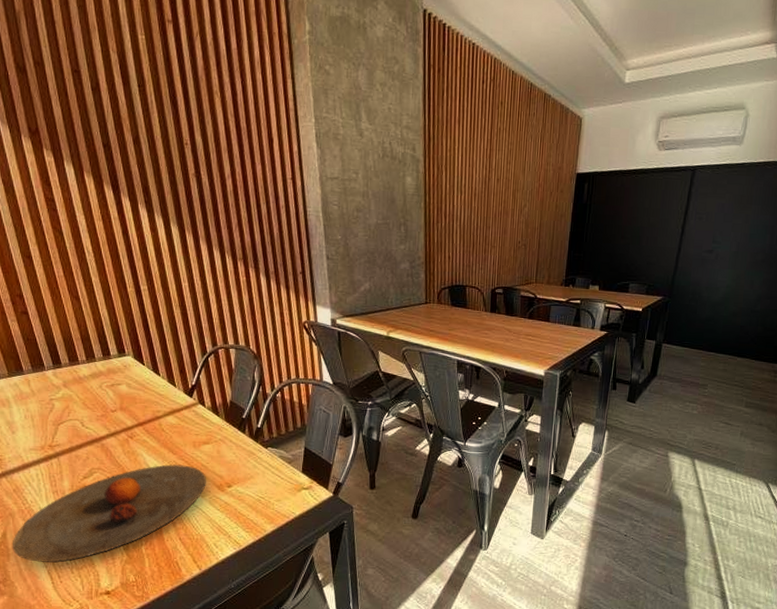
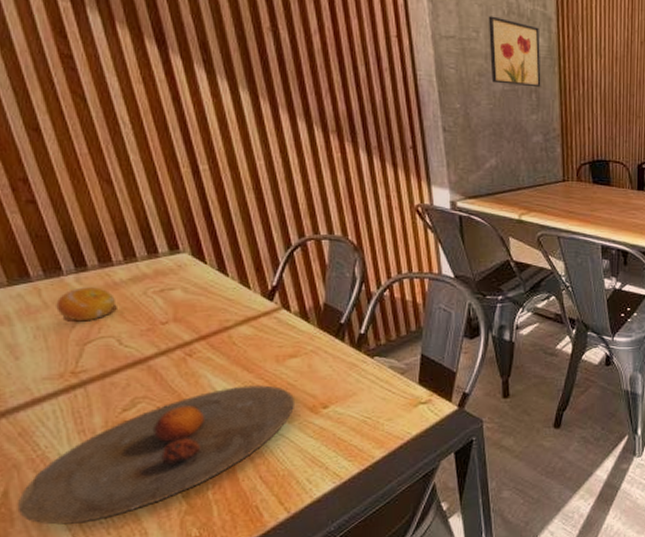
fruit: none [40,380,80,407] -> present [56,287,115,322]
wall art: none [366,159,410,221] -> present [488,15,541,88]

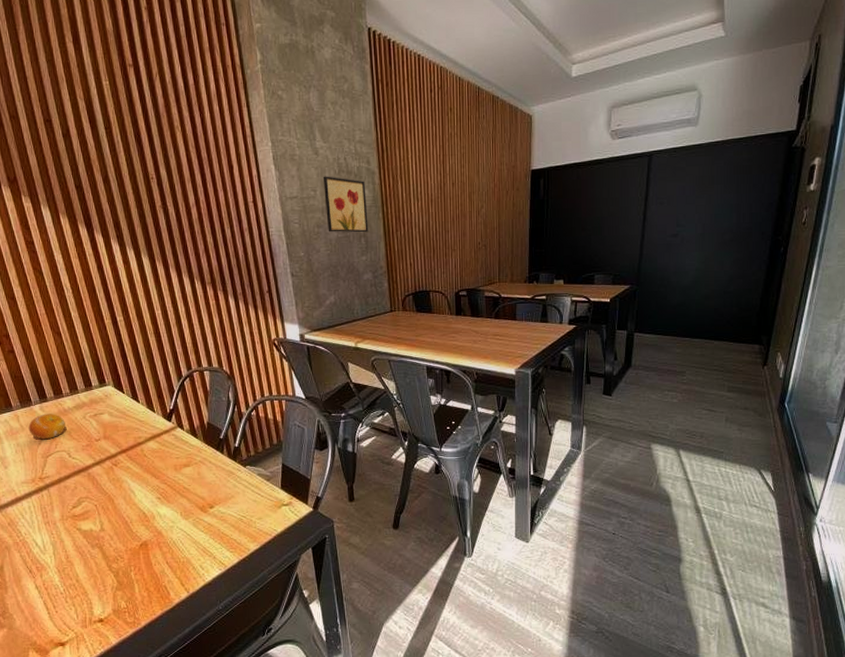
plate: present [17,384,296,525] -> none [9,488,190,593]

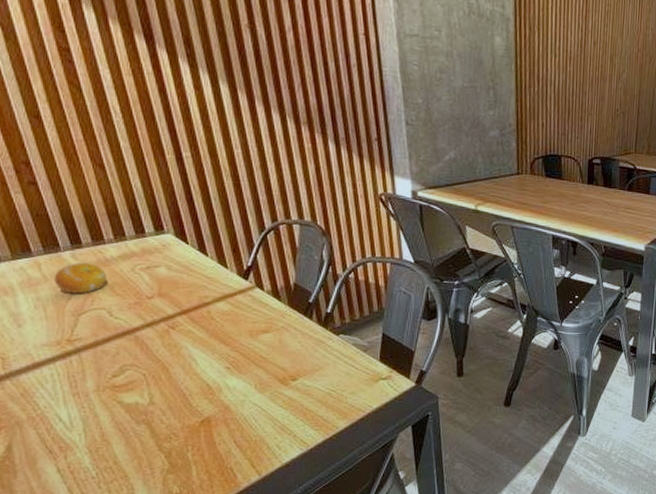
wall art: present [323,176,369,233] -> none [449,15,499,85]

